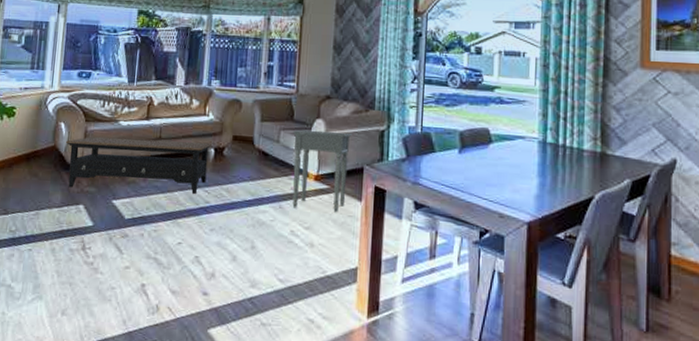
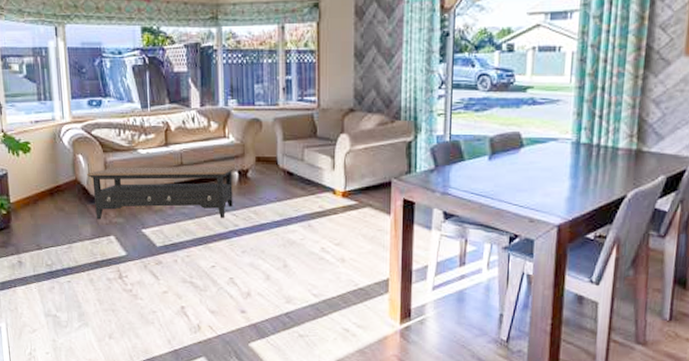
side table: present [292,129,352,213] -> none [316,146,378,228]

